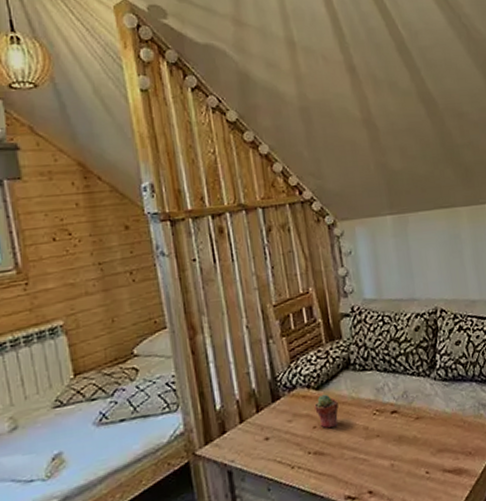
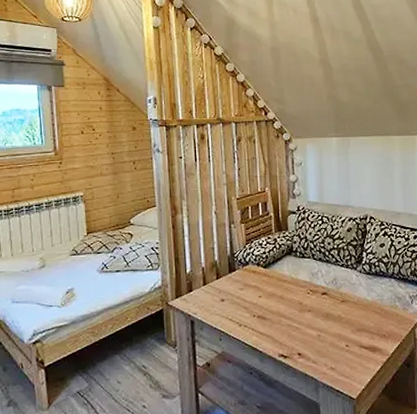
potted succulent: present [314,394,338,429] -> none [261,272,280,300]

